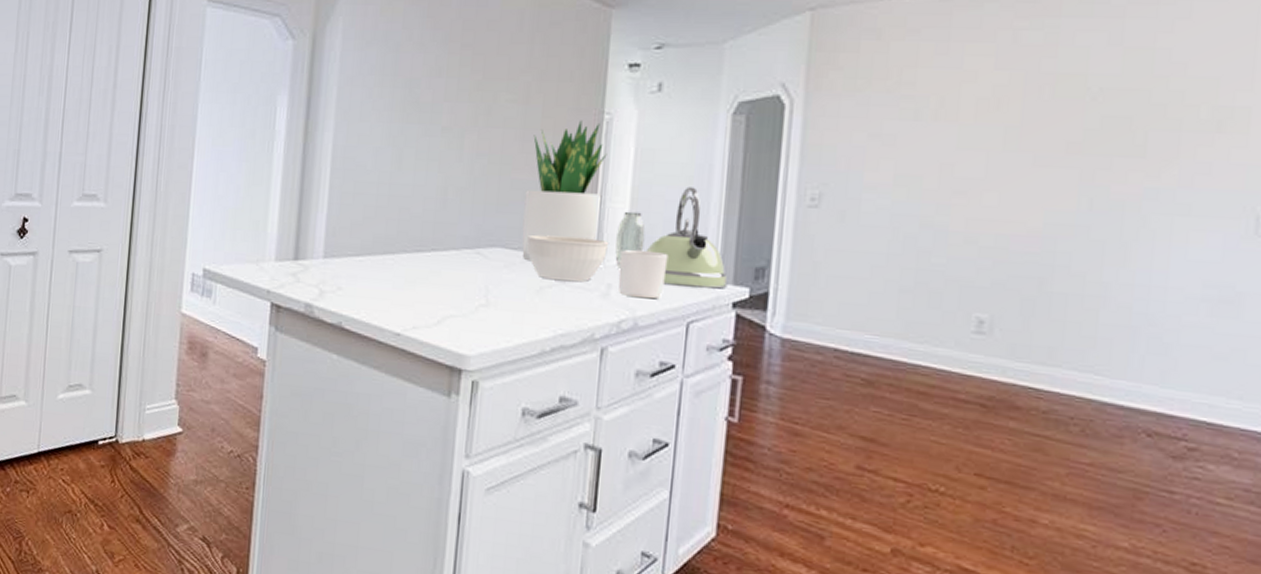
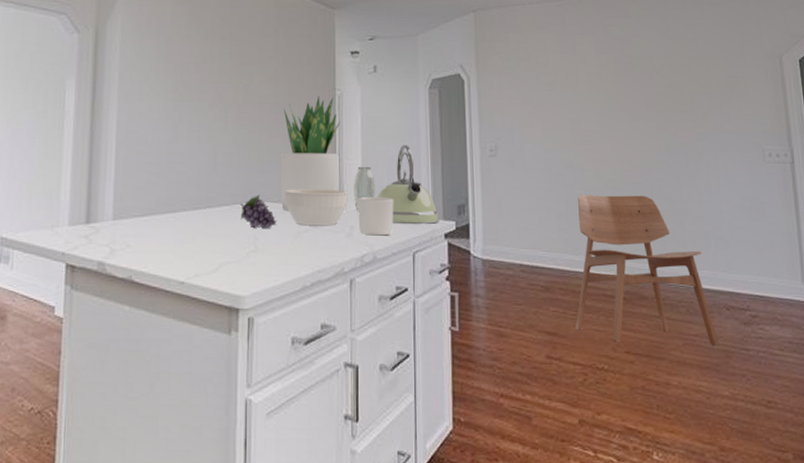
fruit: none [471,239,514,279] -> present [240,195,276,228]
dining chair: none [904,265,1126,482] -> present [575,195,719,346]

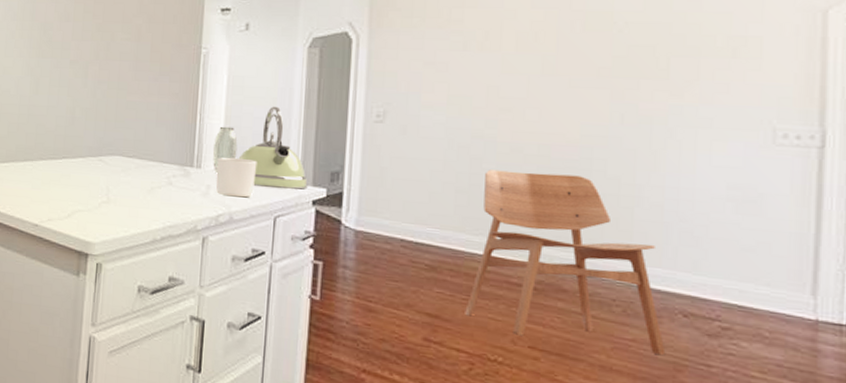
fruit: present [240,195,276,228] -> none [95,149,130,181]
planter: present [280,95,341,212] -> none [136,54,205,167]
bowl: present [284,189,349,226] -> none [139,145,208,184]

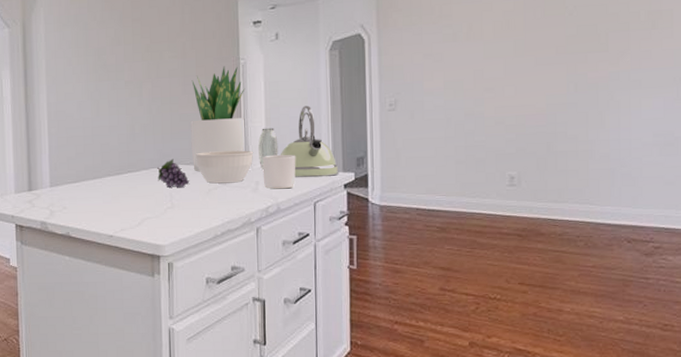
fruit: none [95,149,130,181] -> present [157,159,189,188]
planter: none [136,54,205,167] -> present [190,66,245,172]
bowl: none [139,145,208,184] -> present [195,150,254,184]
dining chair: present [465,169,666,356] -> none [469,138,617,276]

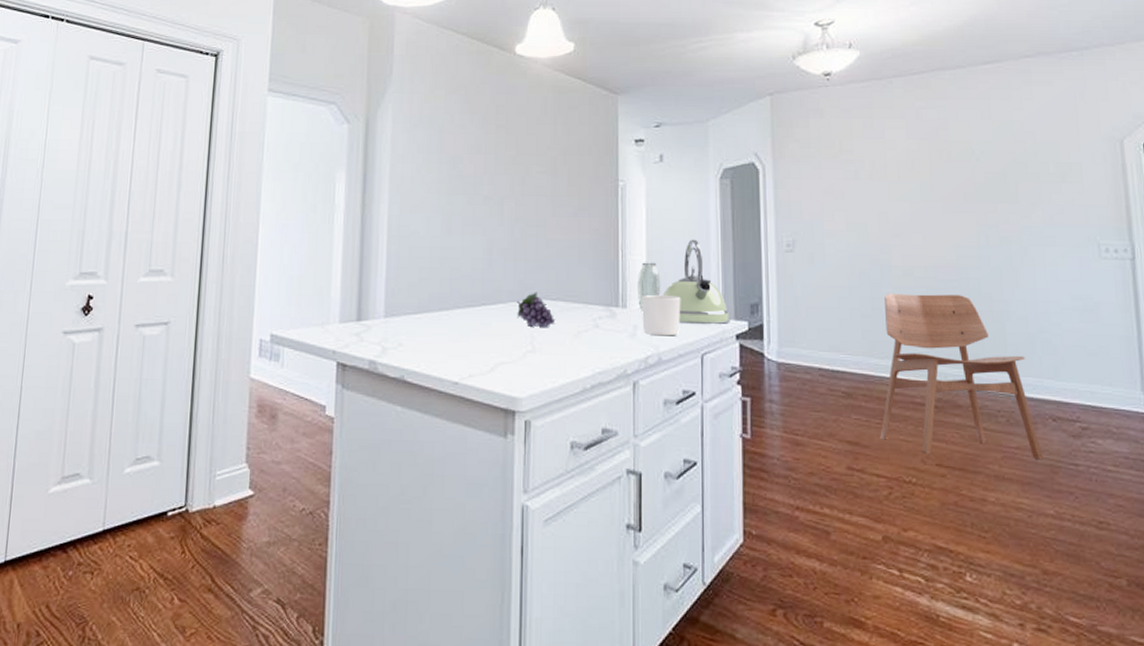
planter: present [190,66,245,172] -> none [559,187,624,310]
bowl: present [195,150,254,184] -> none [563,286,632,326]
dining chair: none [469,138,617,276] -> present [880,293,1044,460]

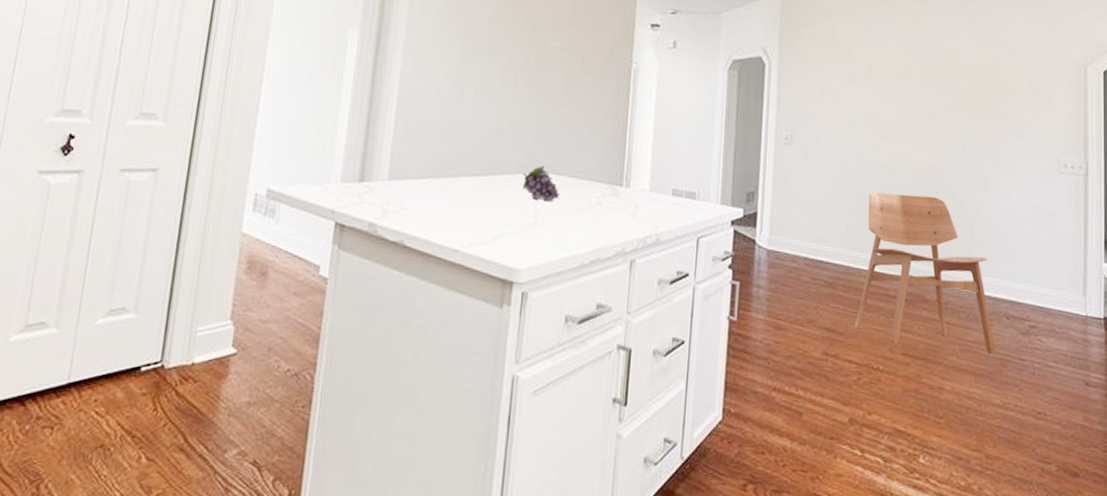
vase: present [636,262,661,313] -> none [641,144,665,193]
mug: present [642,294,681,336] -> none [643,176,683,218]
kettle: present [662,239,730,325] -> none [665,125,727,210]

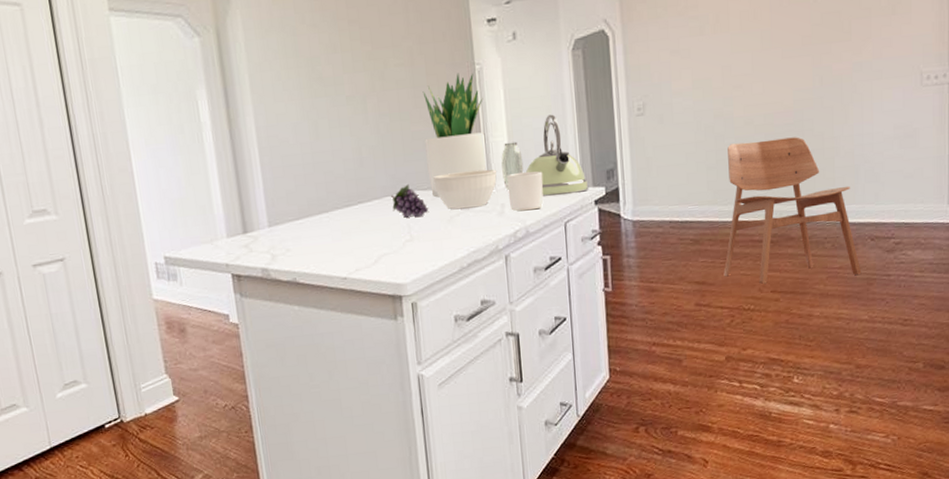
planter: none [566,67,635,186] -> present [422,73,487,198]
bowl: none [569,162,637,204] -> present [432,169,497,210]
vase: none [641,144,665,193] -> present [501,141,524,191]
mug: none [643,176,683,218] -> present [507,171,544,211]
kettle: none [665,125,727,210] -> present [525,114,589,196]

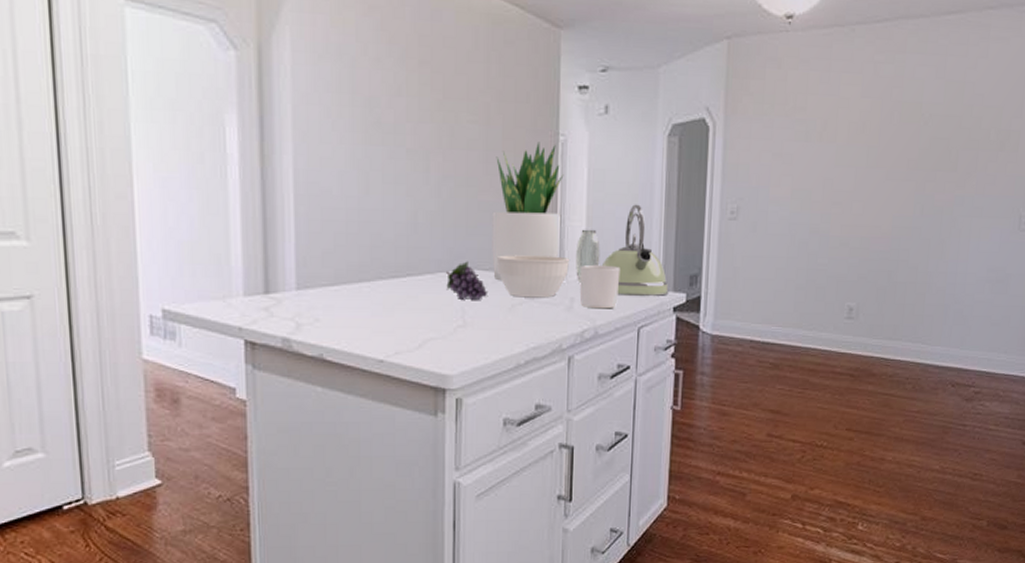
dining chair: present [723,137,862,284] -> none [800,264,939,422]

